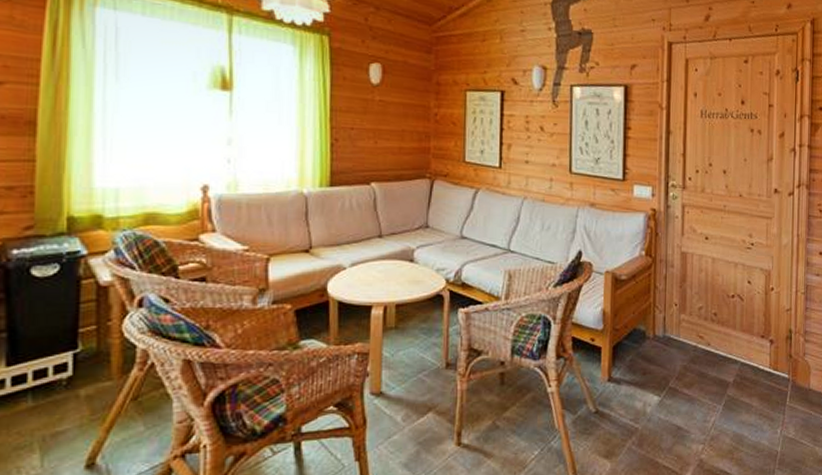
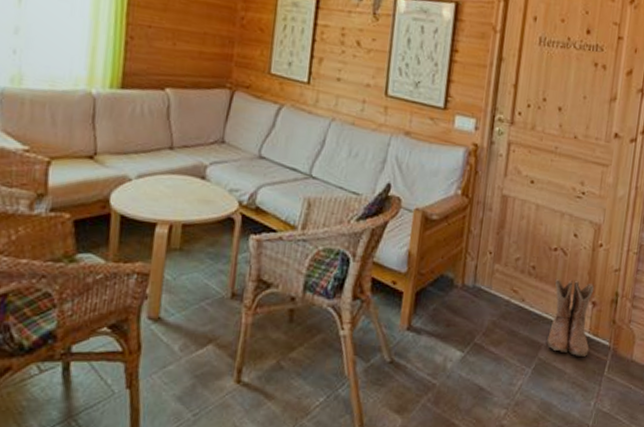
boots: none [733,322,771,390] -> present [547,278,595,357]

